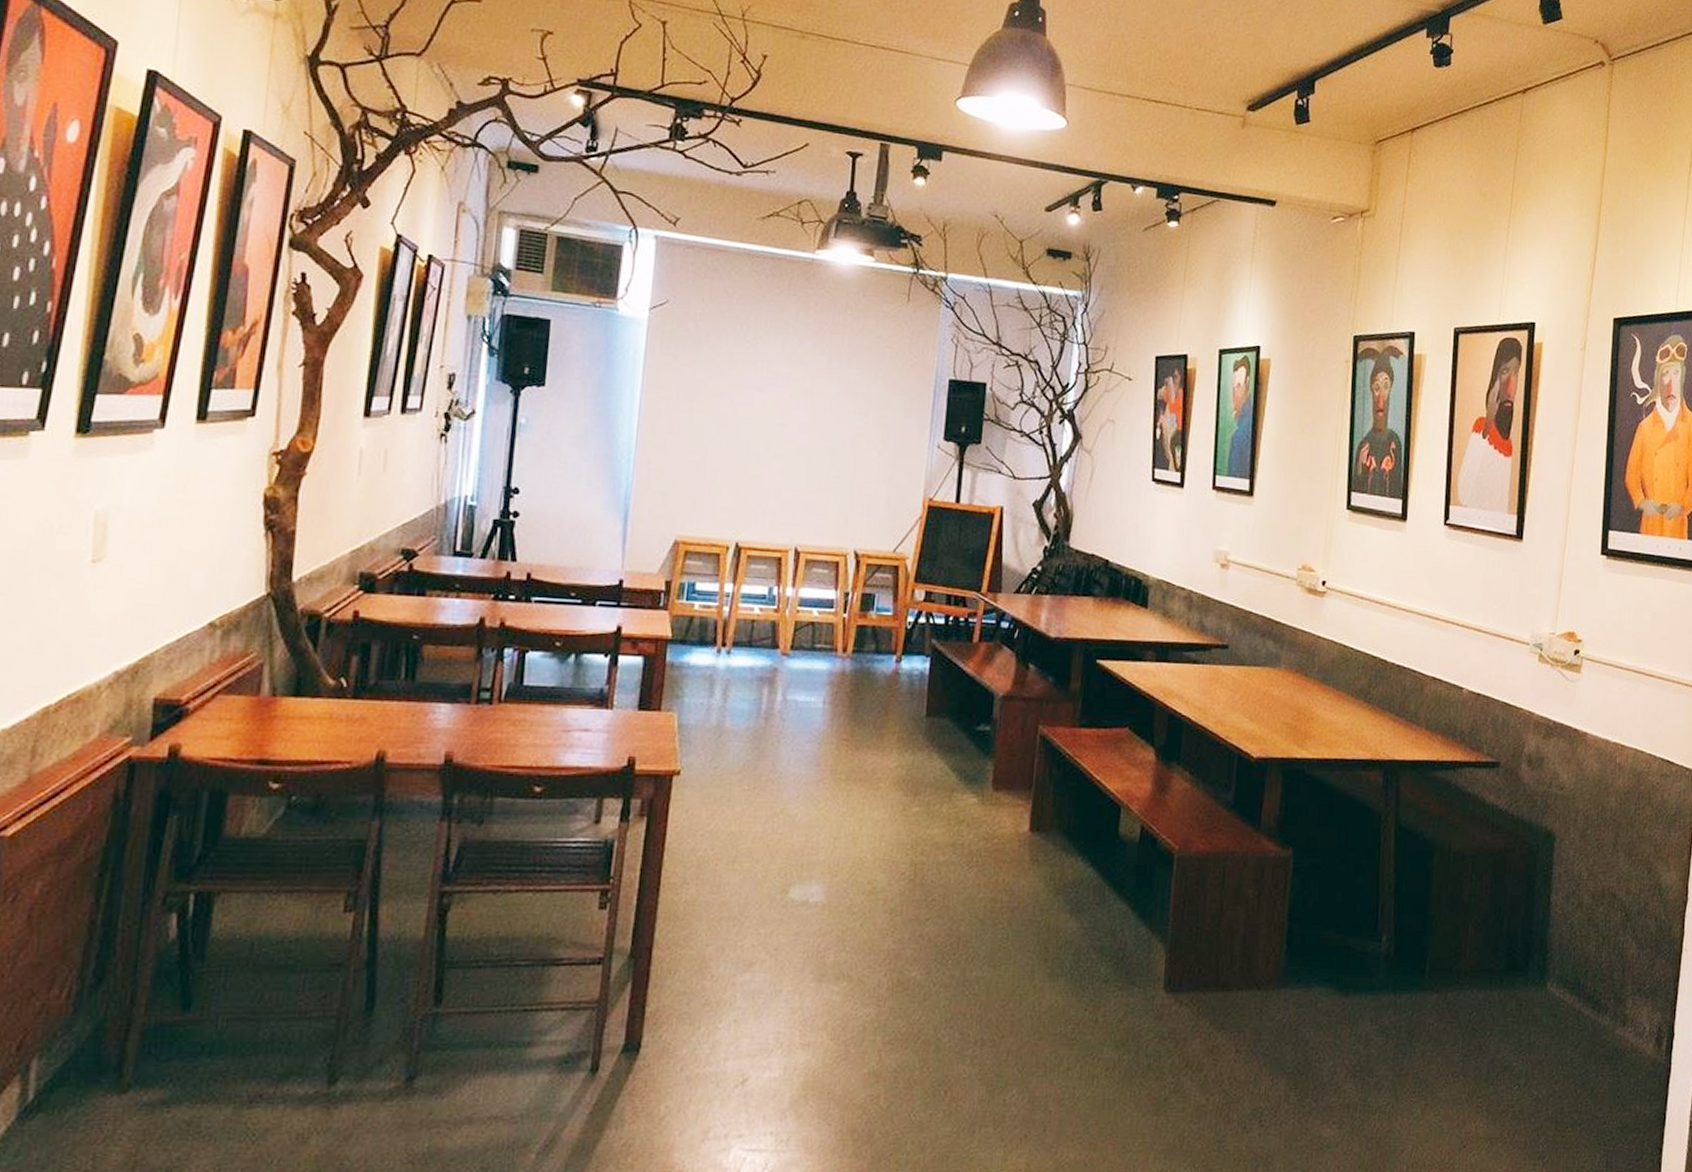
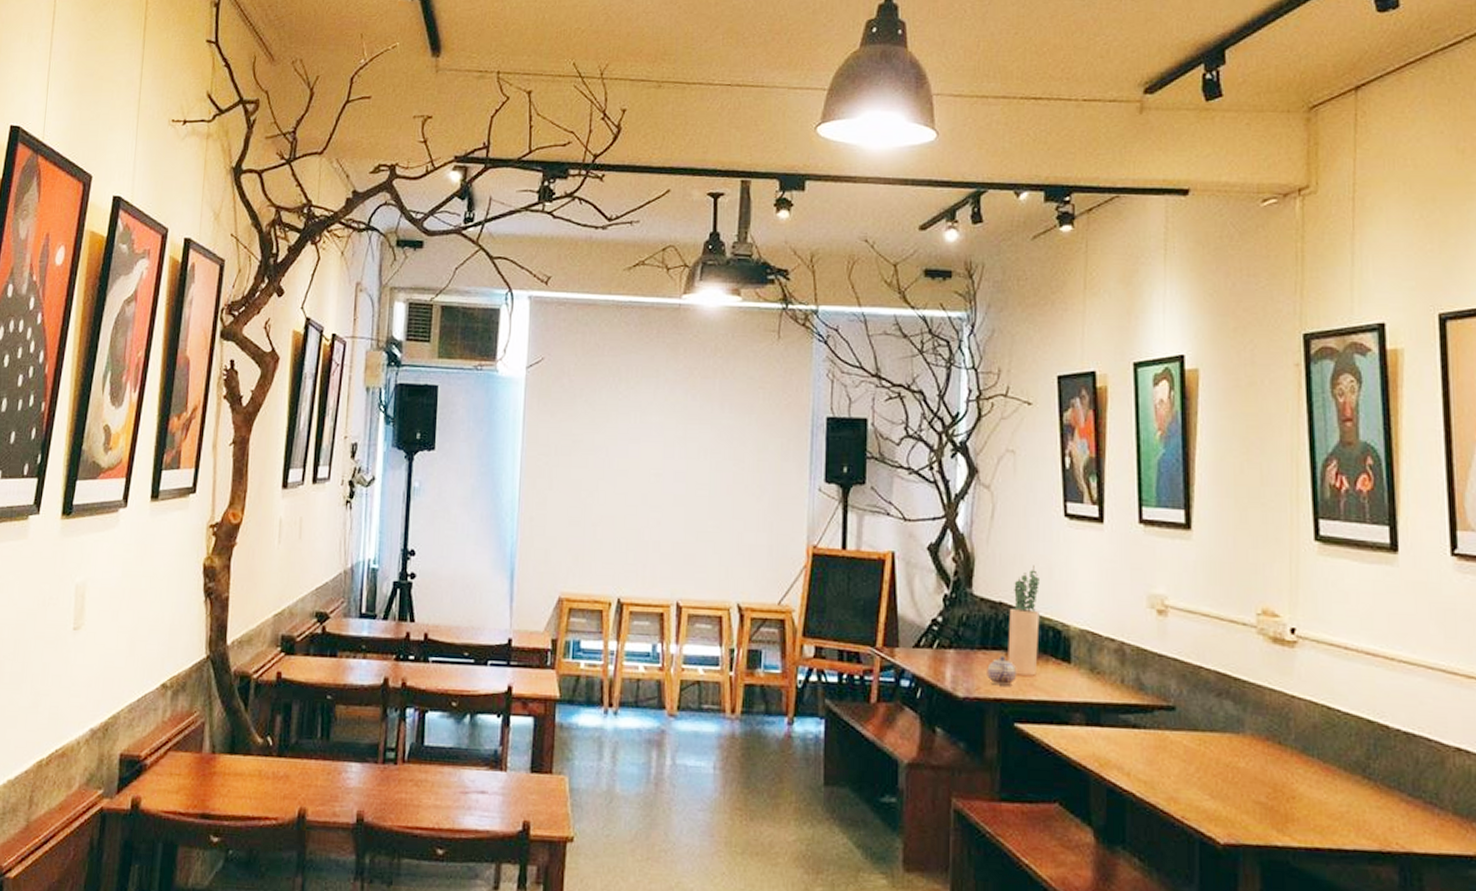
teapot: none [1076,601,1103,628] -> present [987,655,1017,686]
vase: none [1095,523,1127,620] -> present [1008,565,1040,677]

